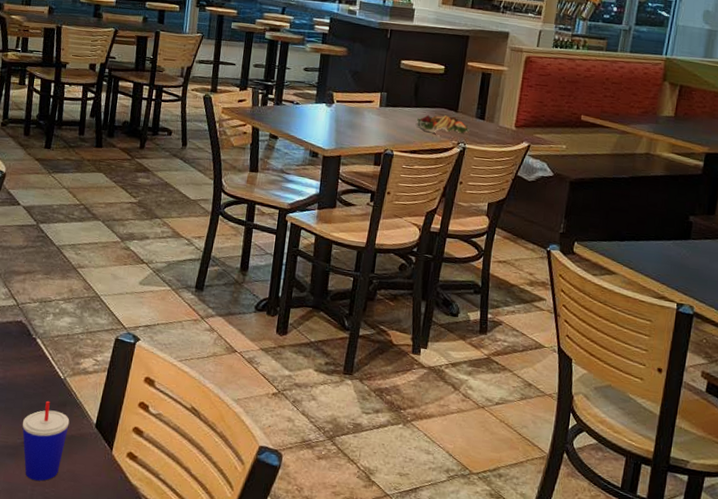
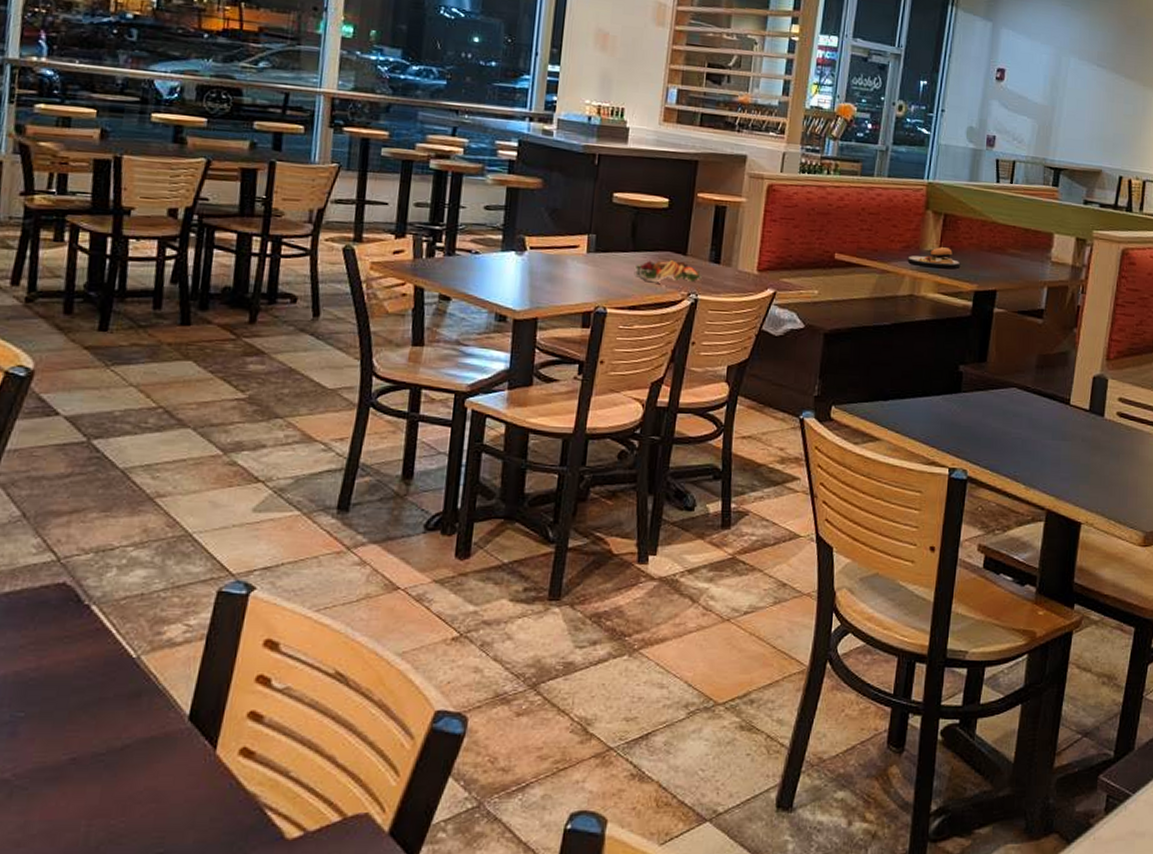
beverage cup: present [22,400,70,481] -> none [69,692,148,810]
plate: none [645,109,694,133] -> present [907,242,961,269]

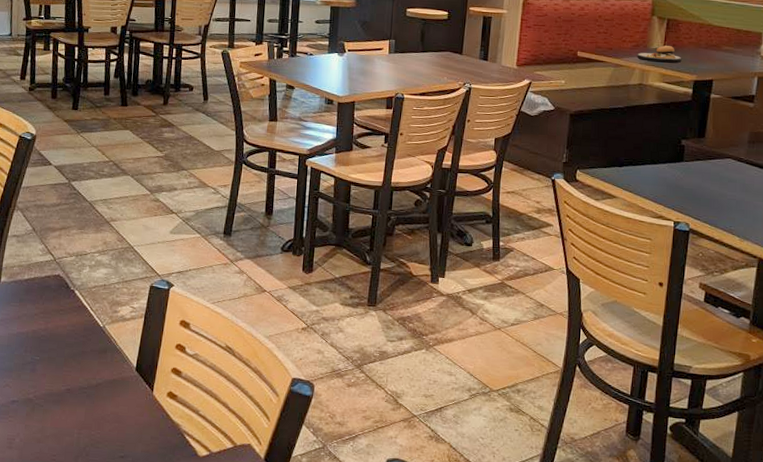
salad: present [634,260,703,283] -> none [423,58,475,76]

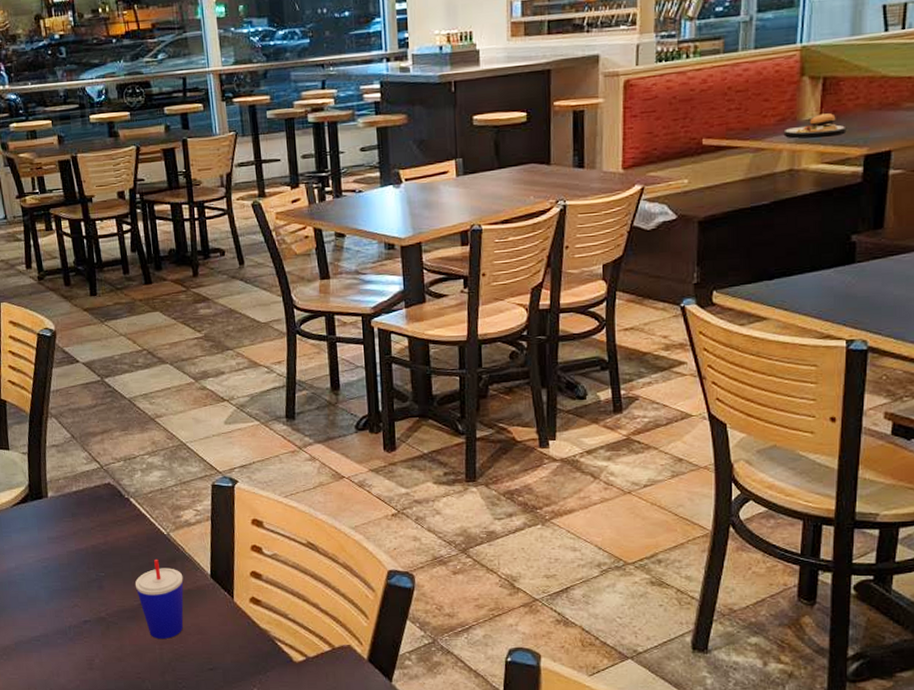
beverage cup: none [65,348,111,424] -> present [135,559,184,639]

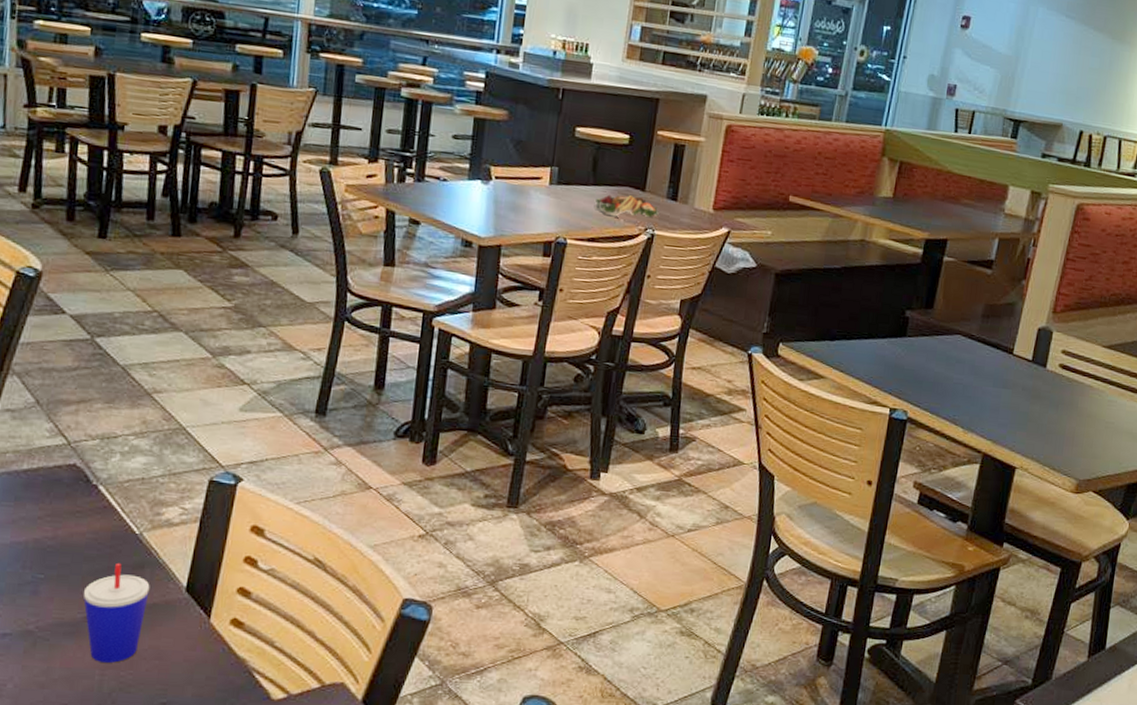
salad: none [502,170,569,196] -> present [594,194,660,217]
plate: present [783,108,847,138] -> none [860,189,914,217]

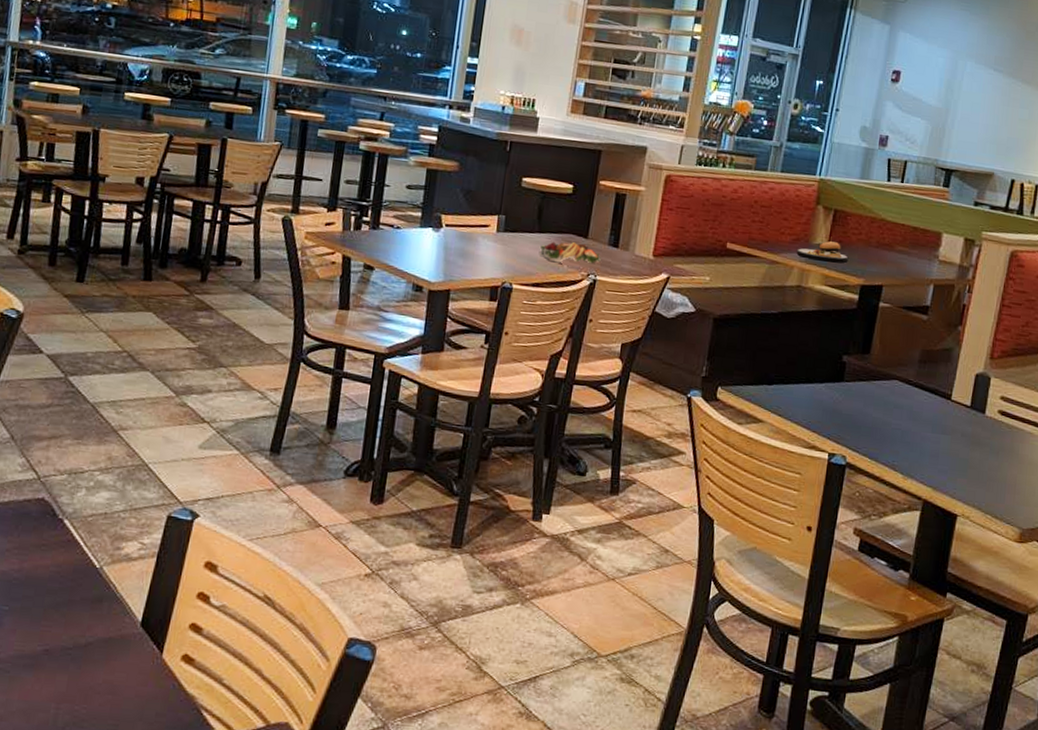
beverage cup: present [83,562,150,663] -> none [44,596,107,697]
plate: none [860,189,914,217] -> present [796,236,849,263]

